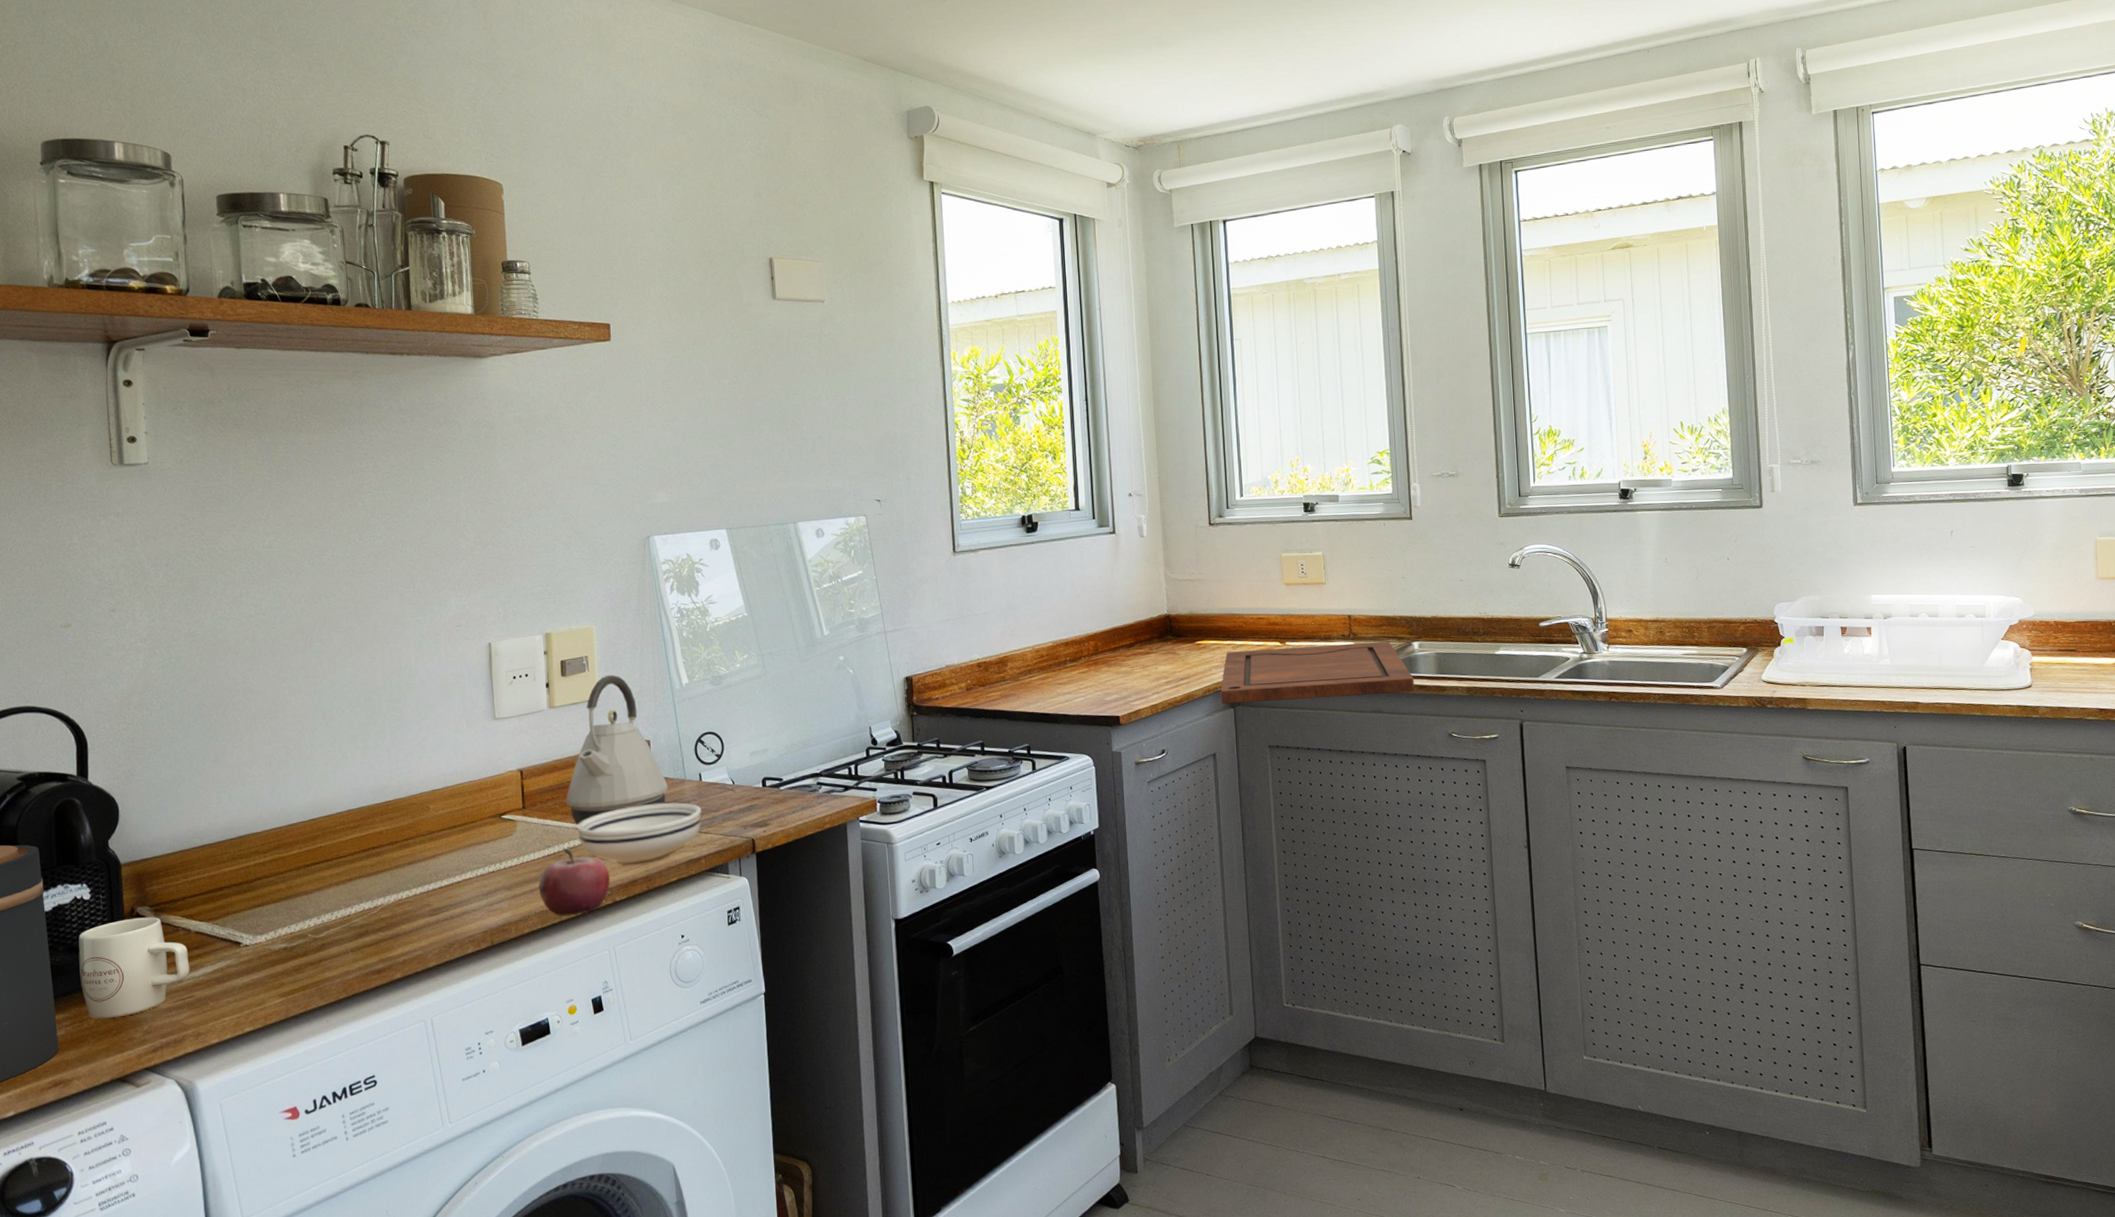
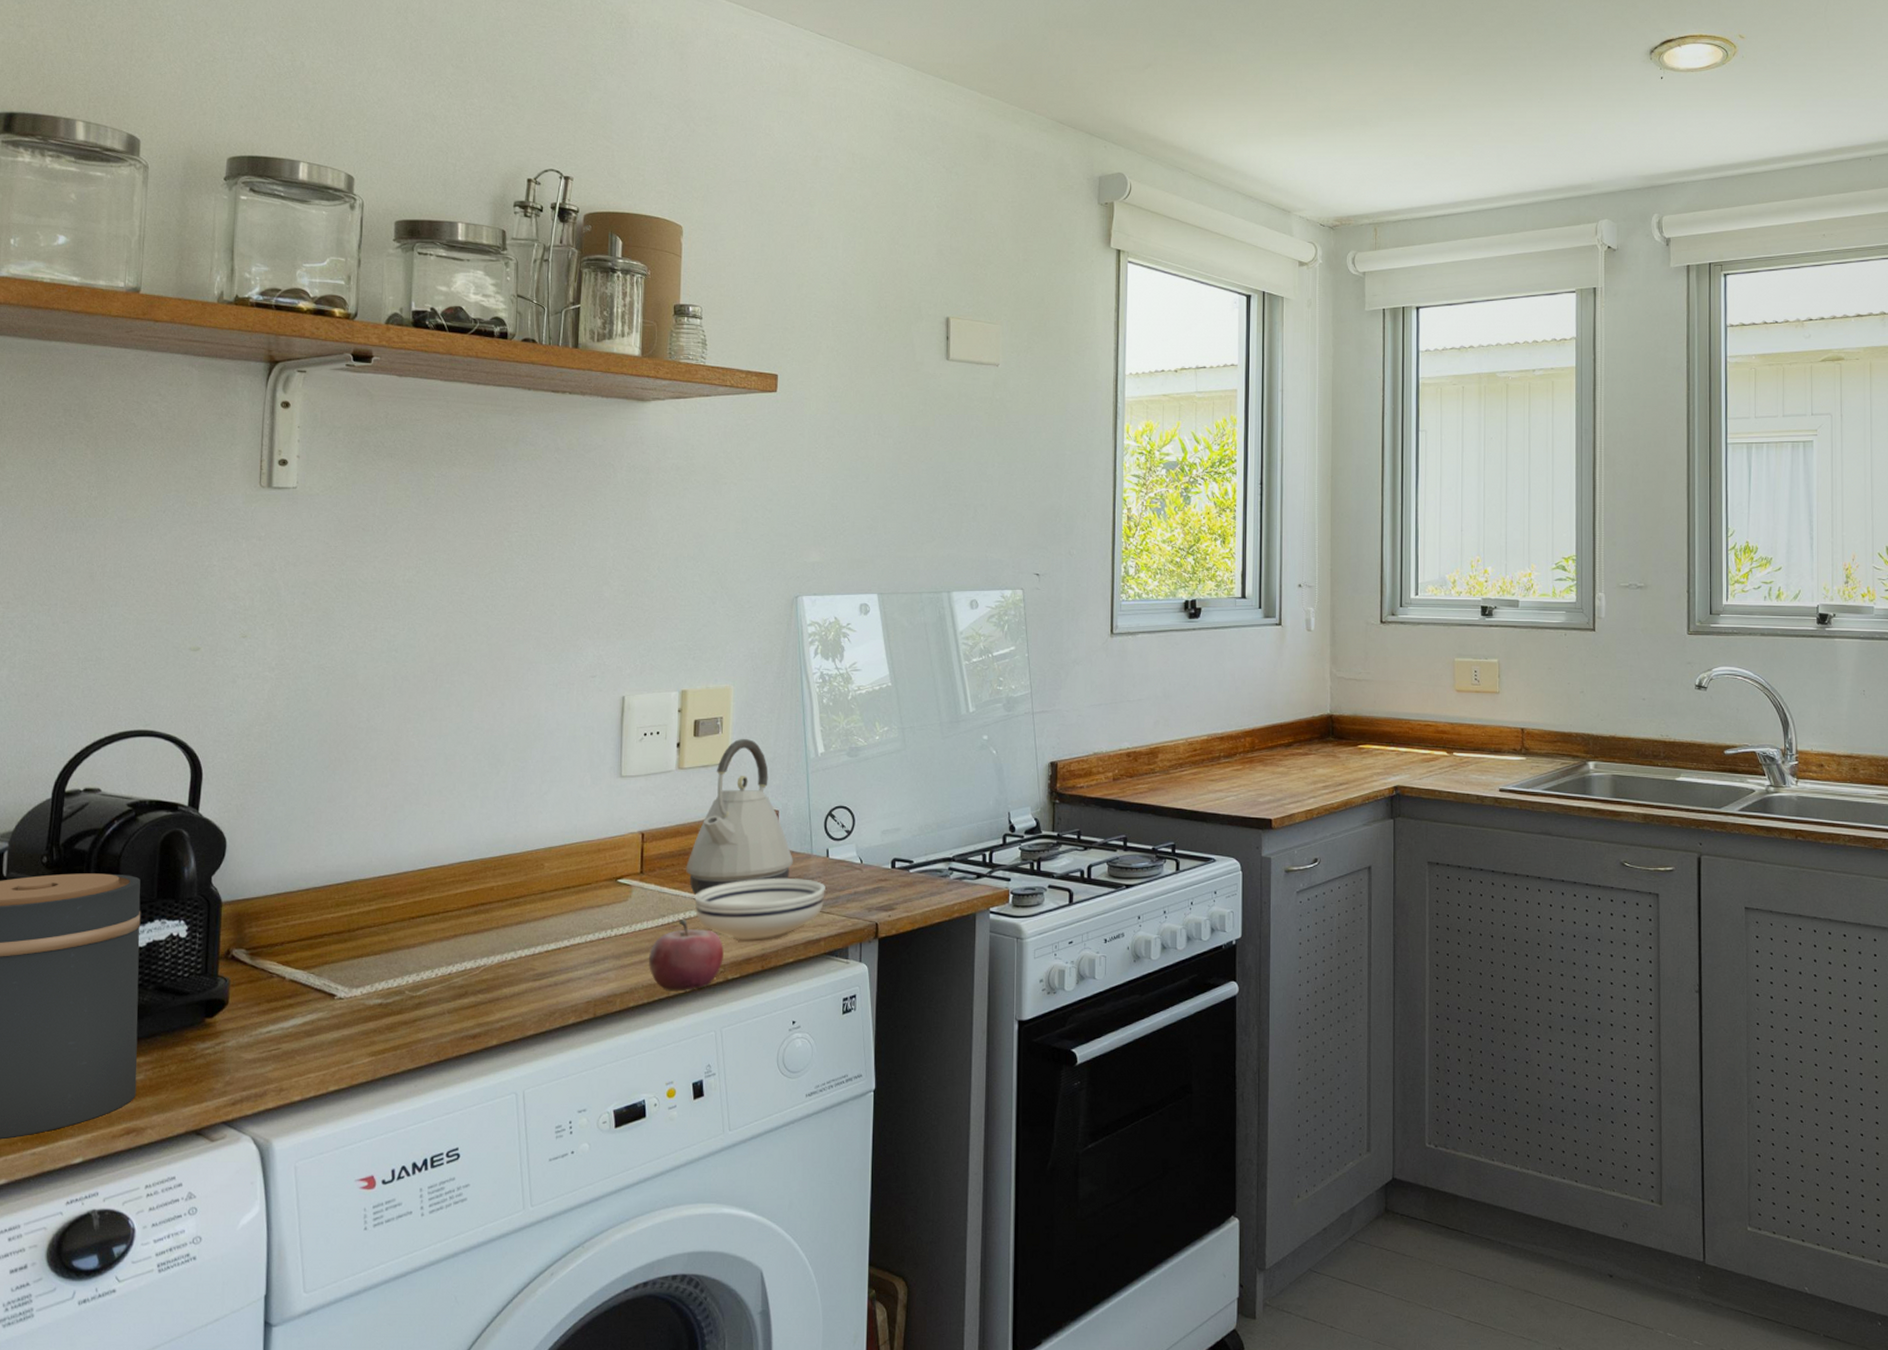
mug: present [78,917,190,1019] -> none [166,960,281,1066]
cutting board: present [1220,641,1415,705] -> none [1381,758,1587,815]

